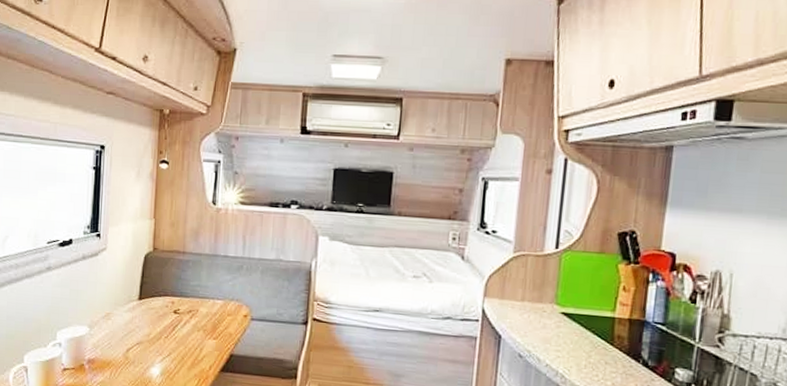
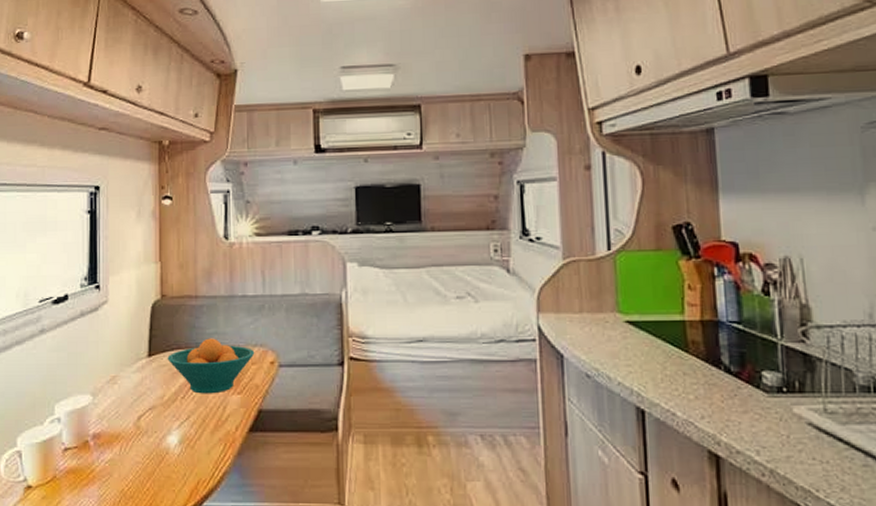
fruit bowl: none [155,289,231,337] -> present [167,338,255,394]

